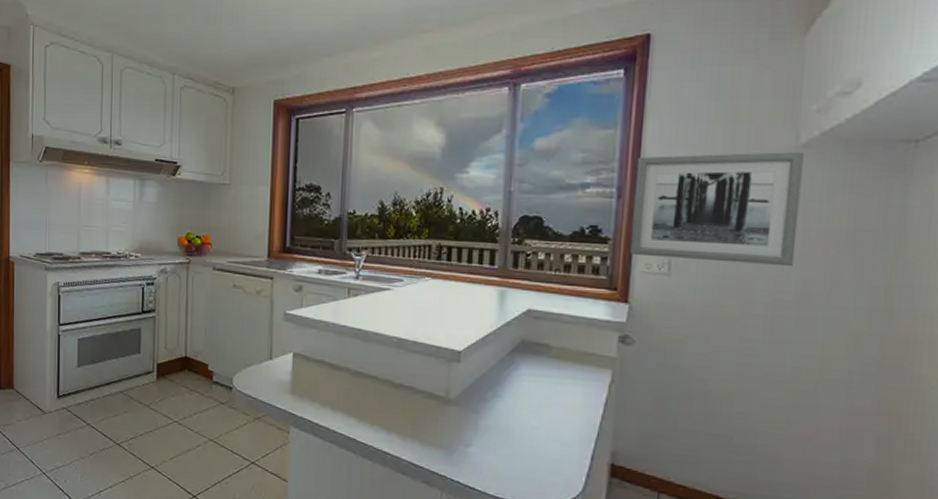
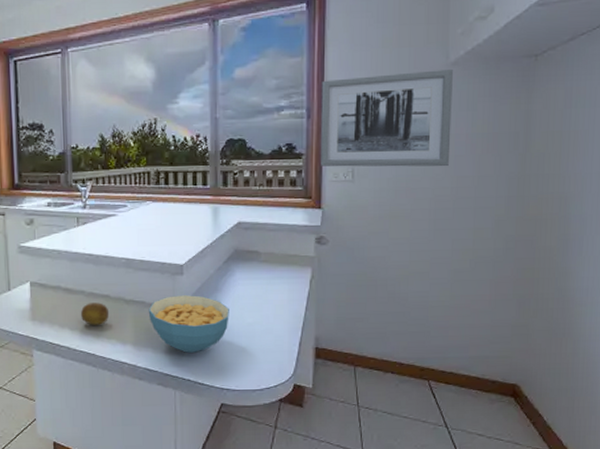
fruit: none [343,382,375,408] -> present [80,302,110,325]
cereal bowl: none [418,384,511,452] -> present [148,295,229,353]

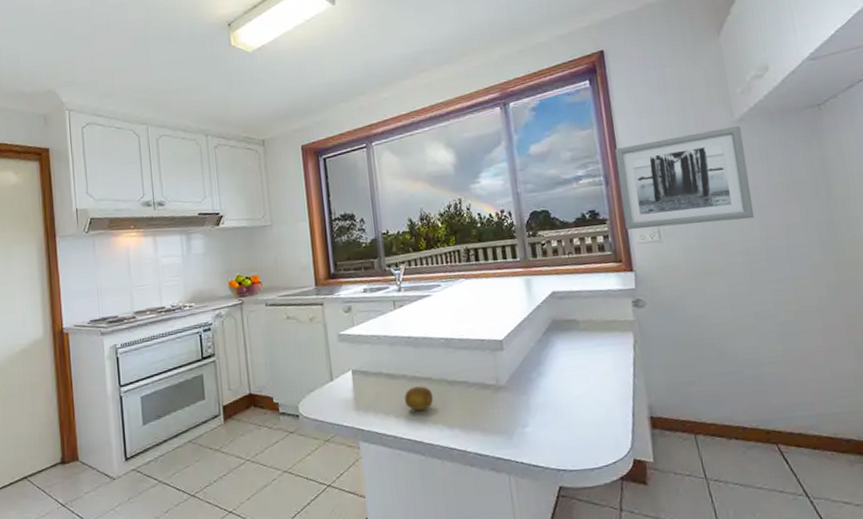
cereal bowl: present [148,295,229,353] -> none [472,370,556,433]

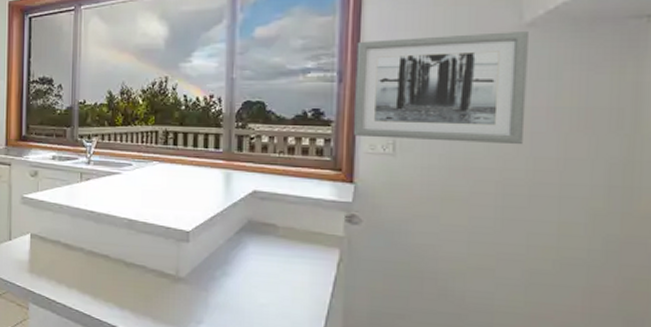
fruit: present [404,386,434,411] -> none [78,261,108,286]

